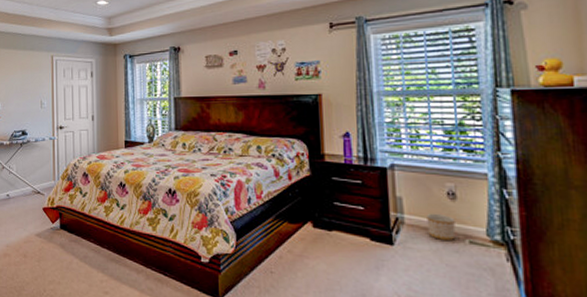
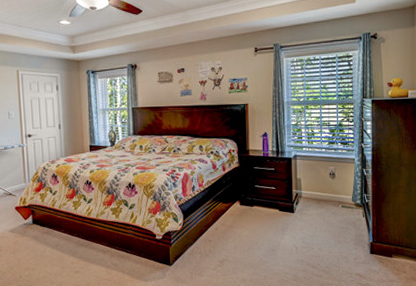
planter: present [427,213,456,240] -> none [316,188,334,206]

